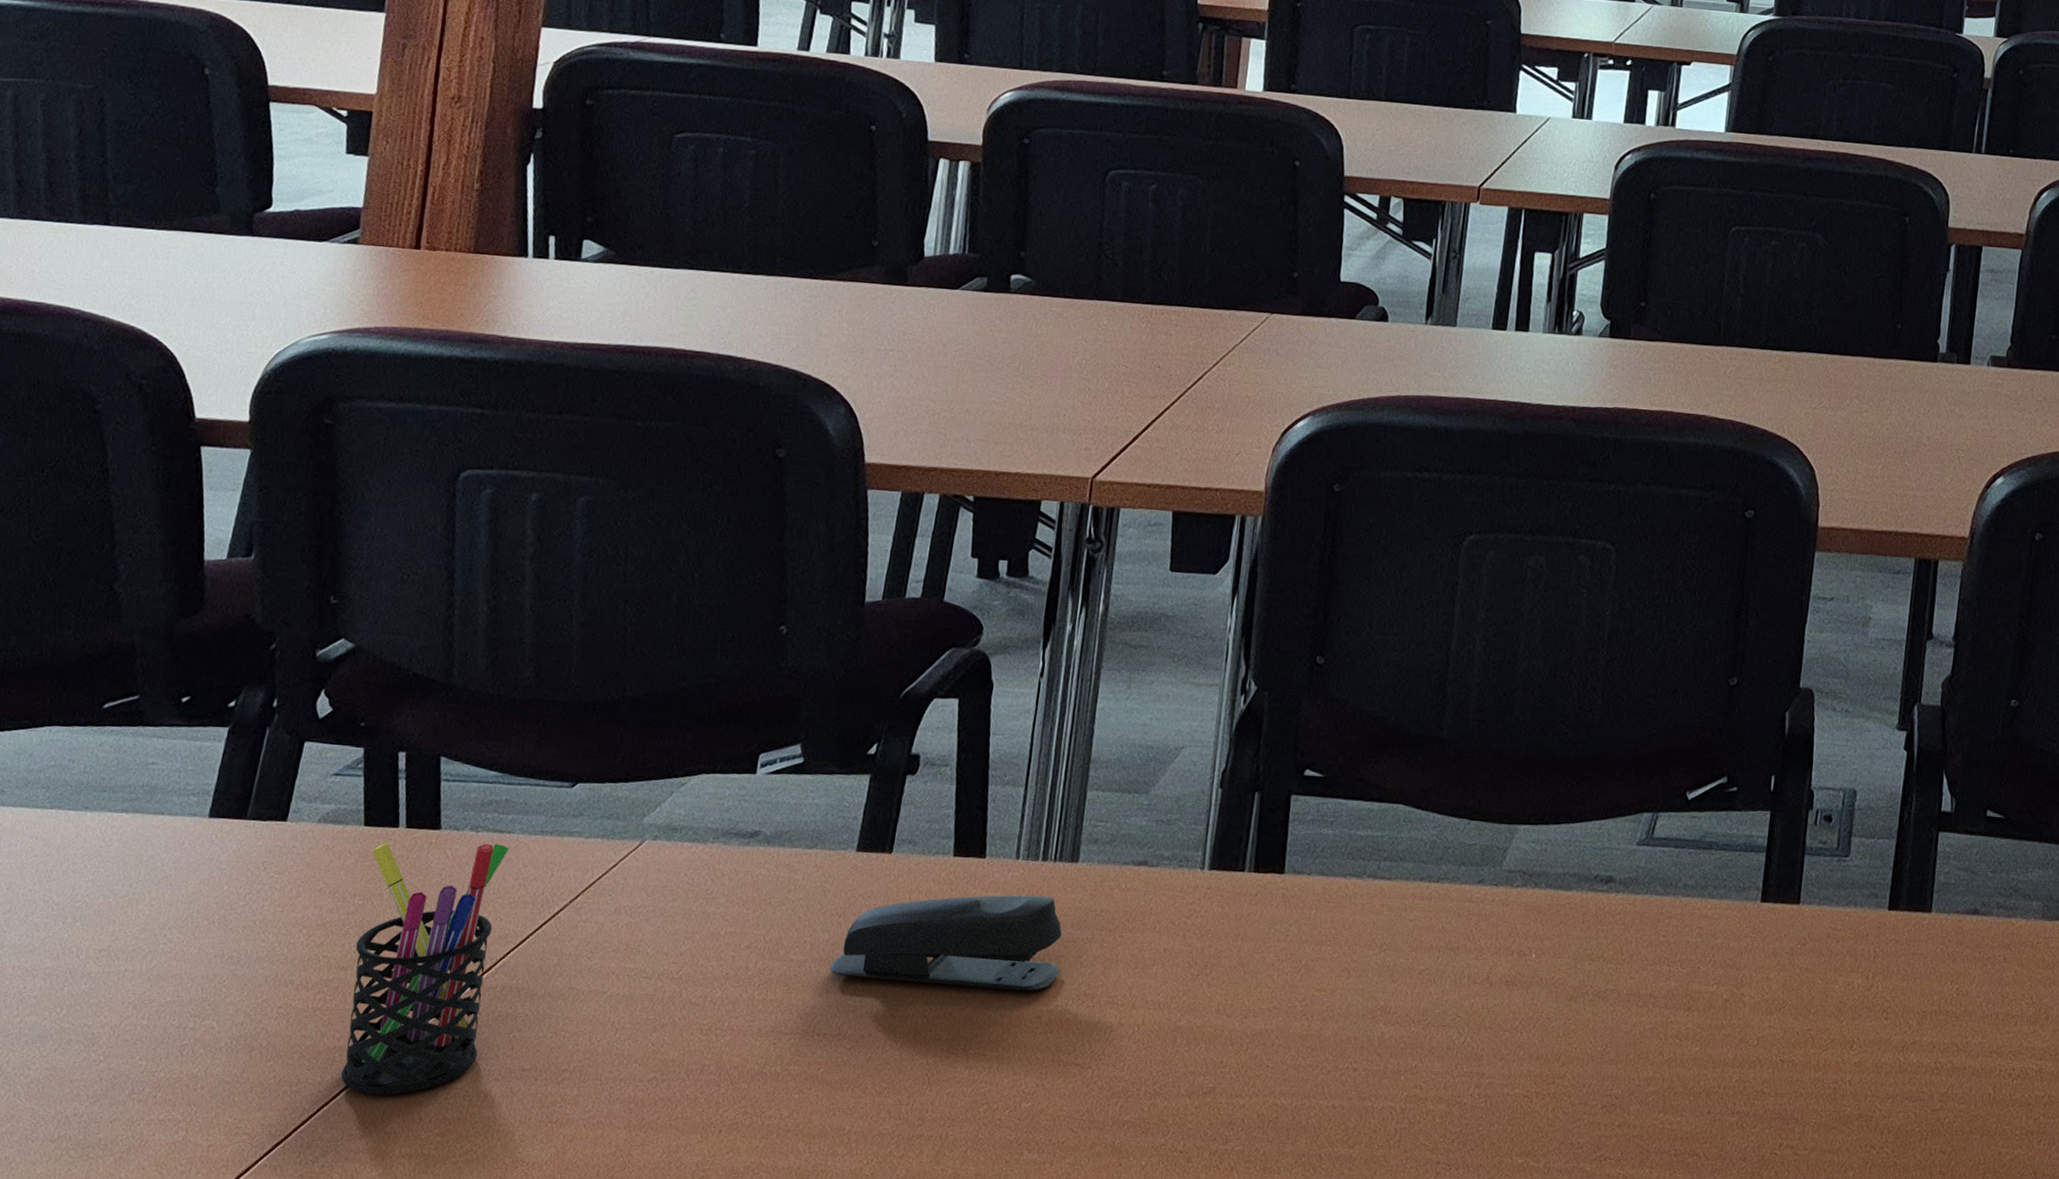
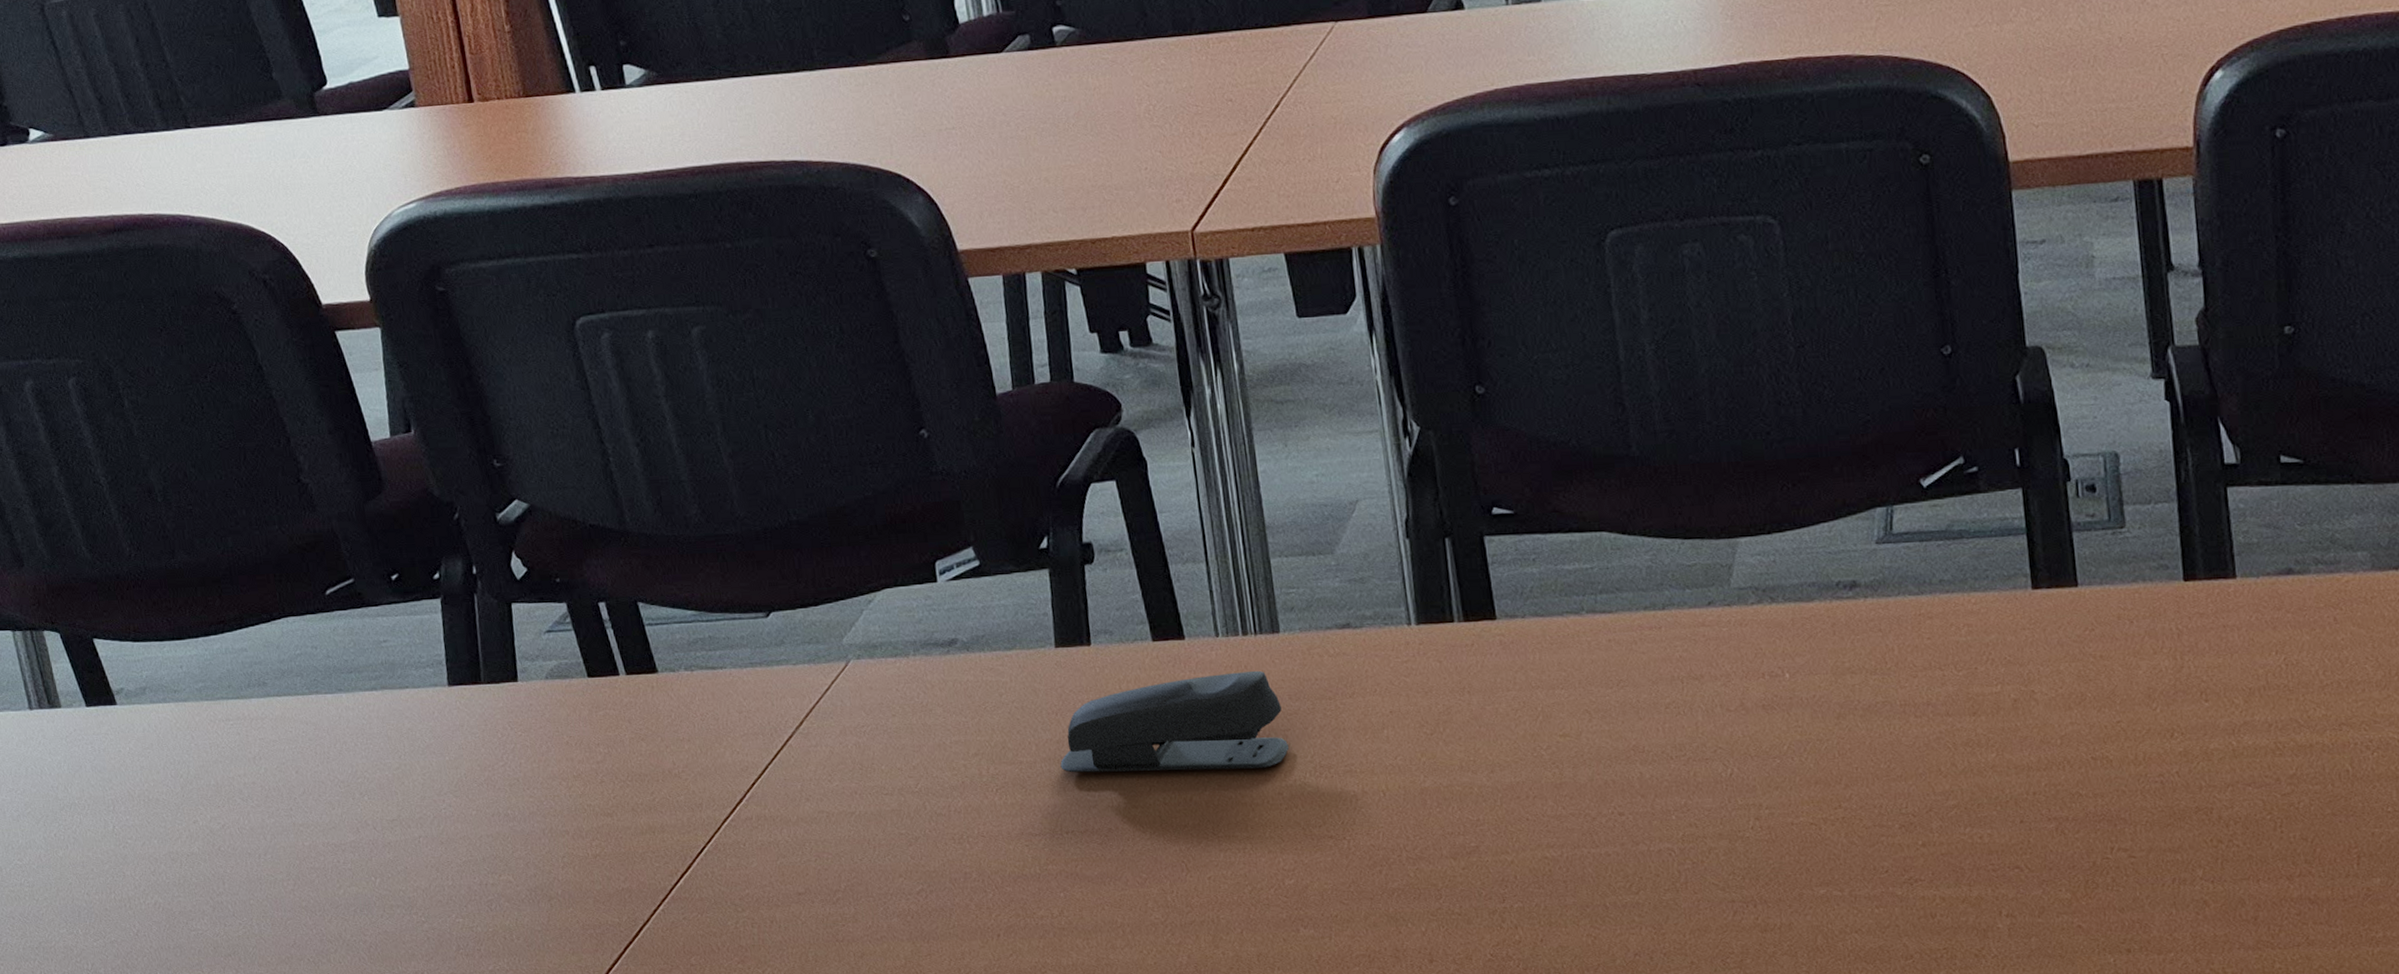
pen holder: present [340,842,509,1095] -> none [601,680,754,930]

